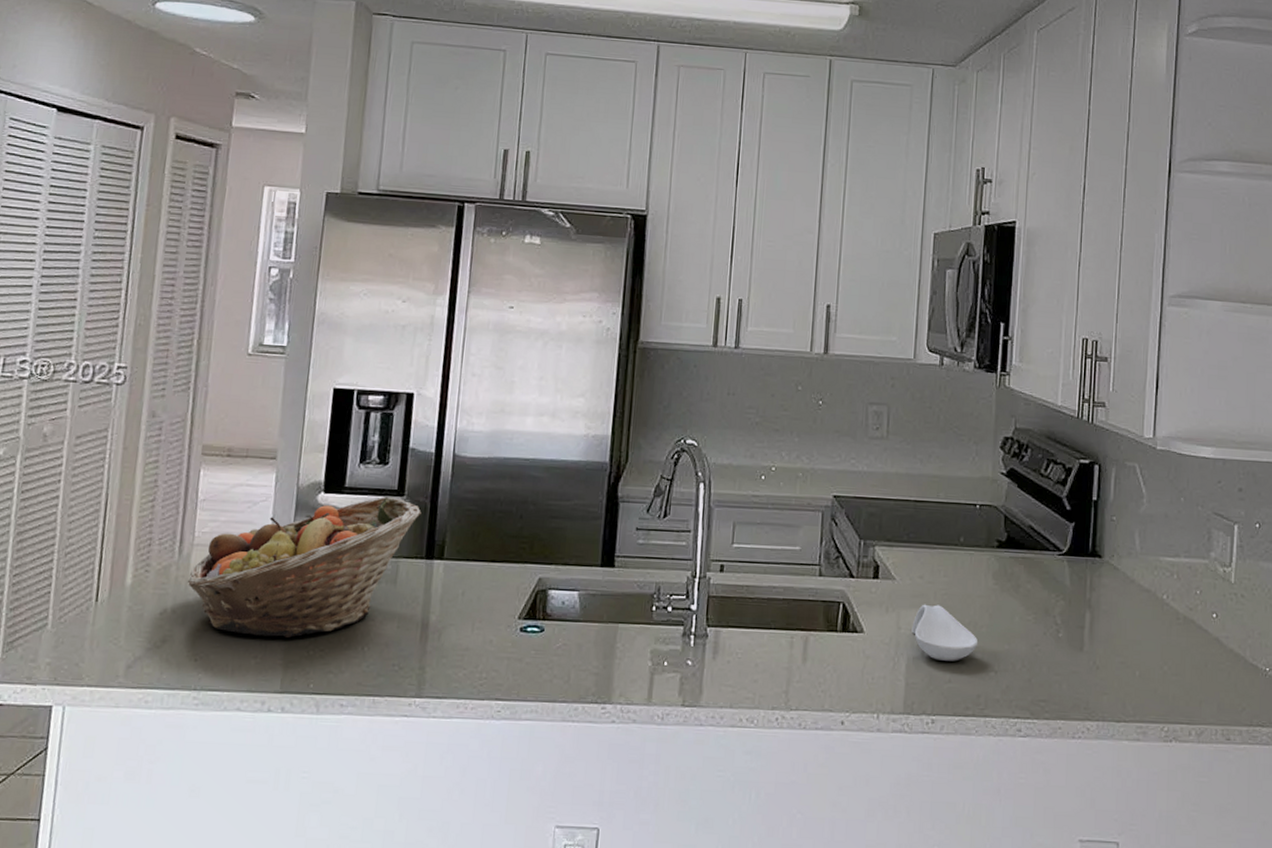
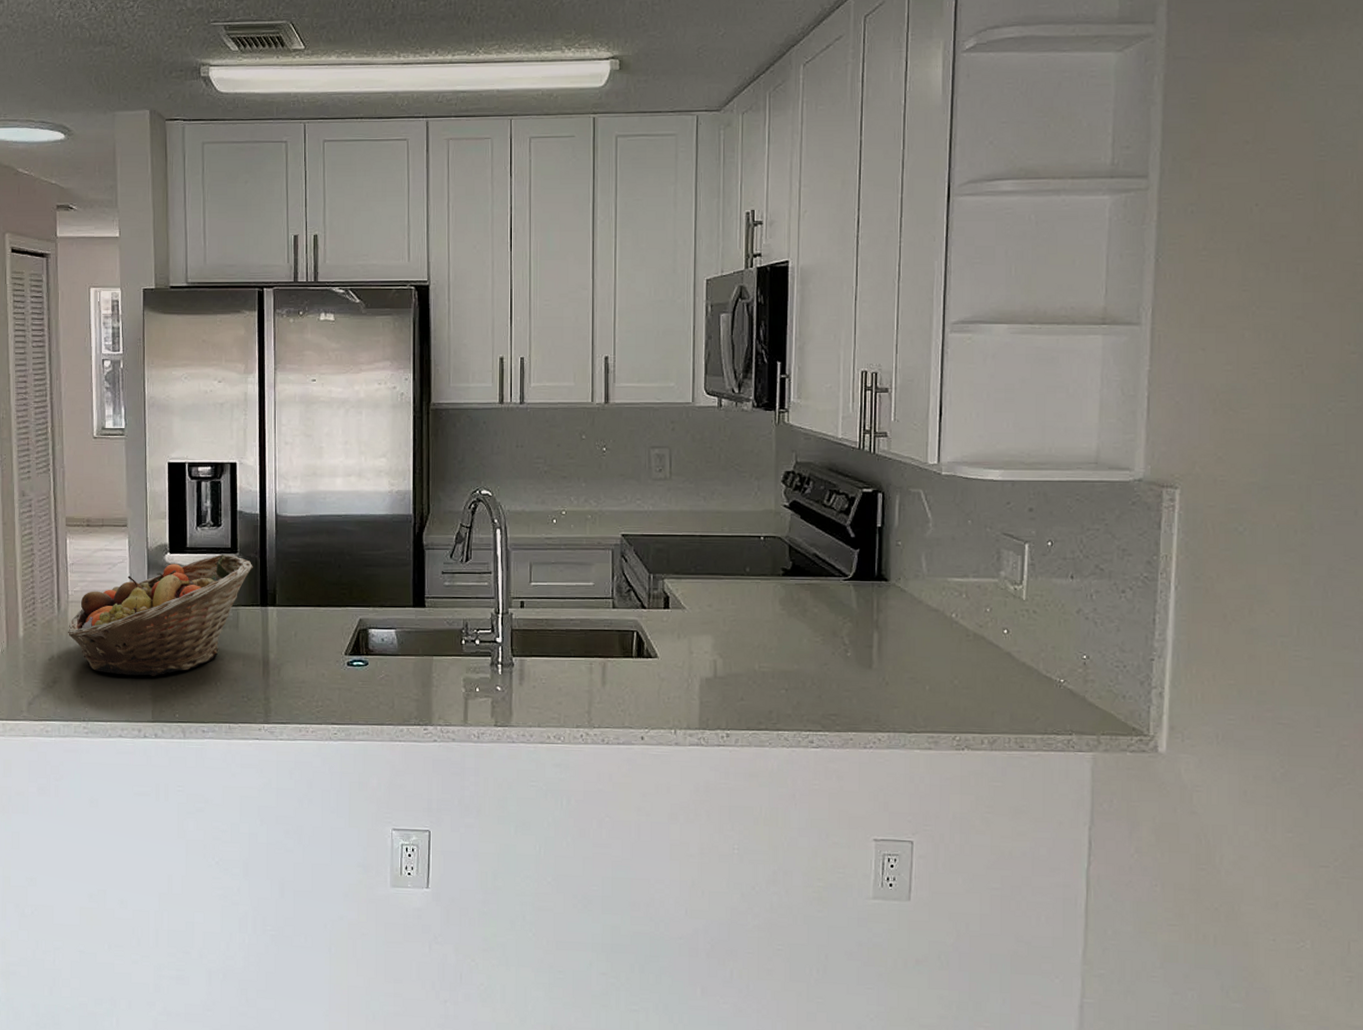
spoon rest: present [911,604,979,661] -> none [703,630,768,681]

